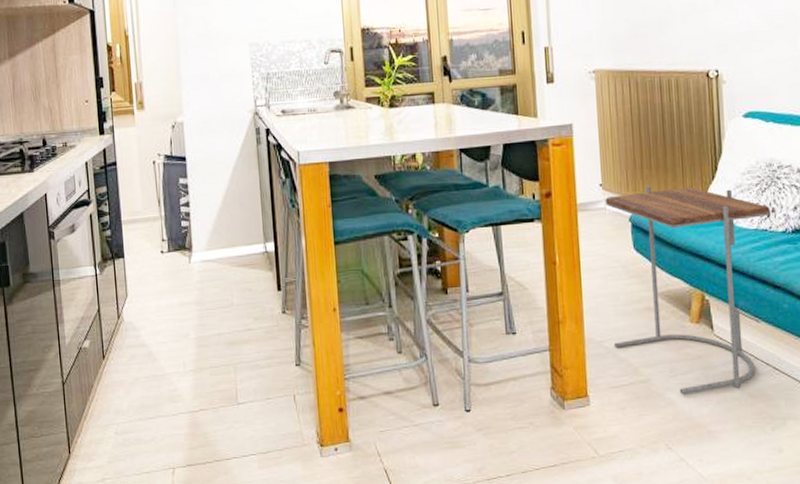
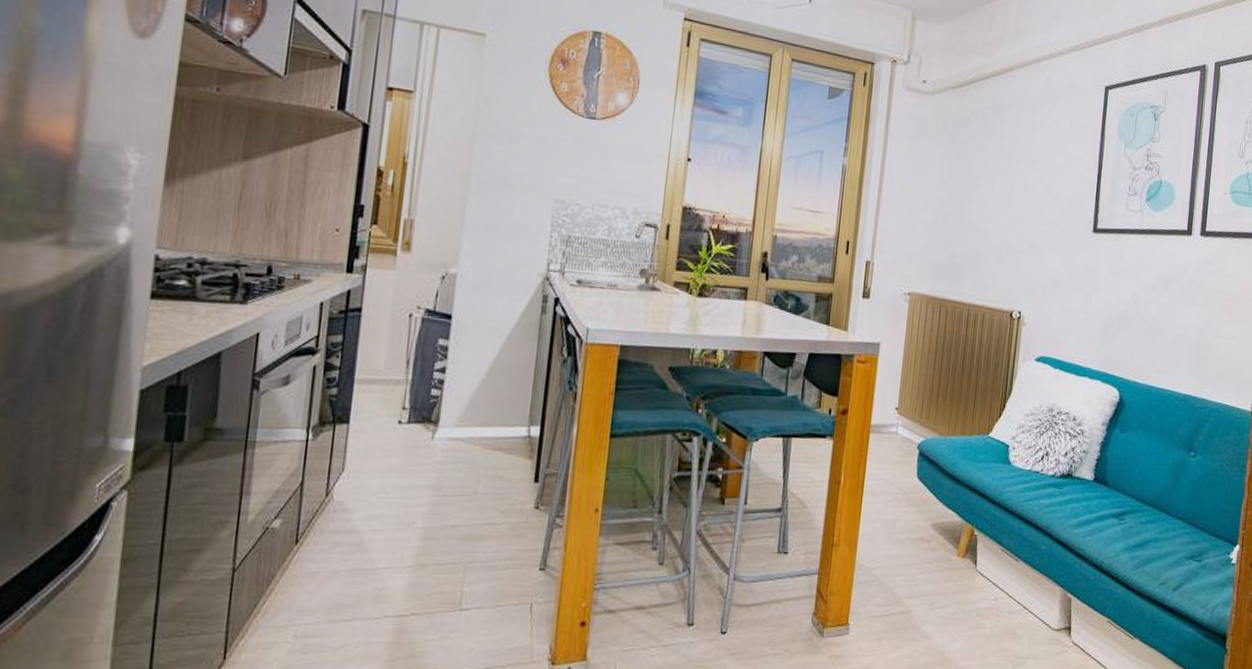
side table: present [605,185,770,395] -> none [883,415,1045,629]

